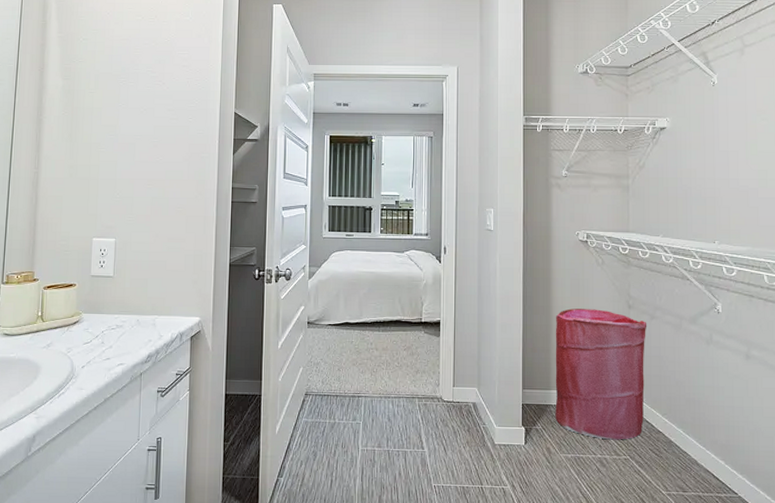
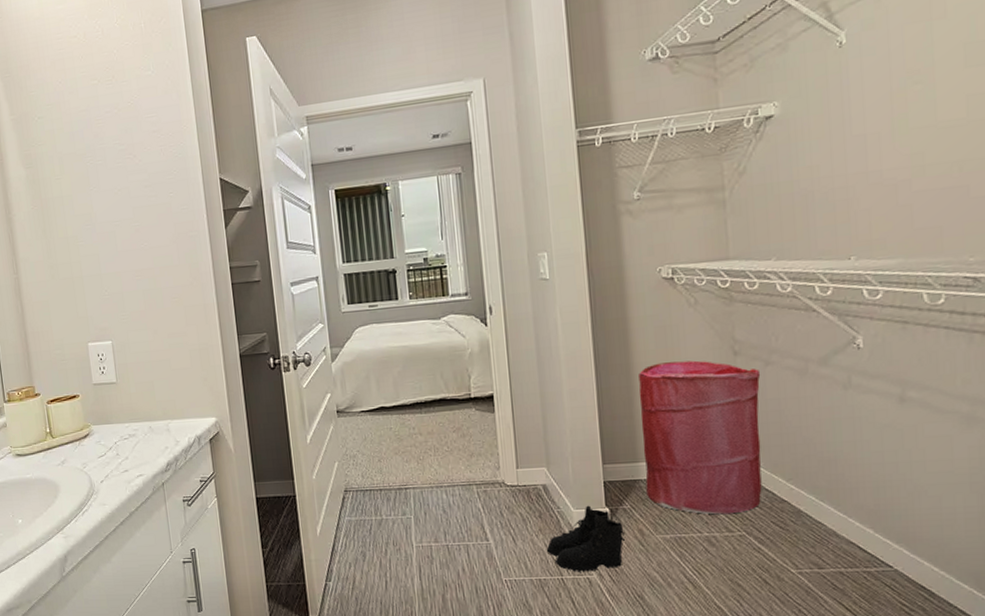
boots: none [471,424,536,483] -> present [546,505,626,572]

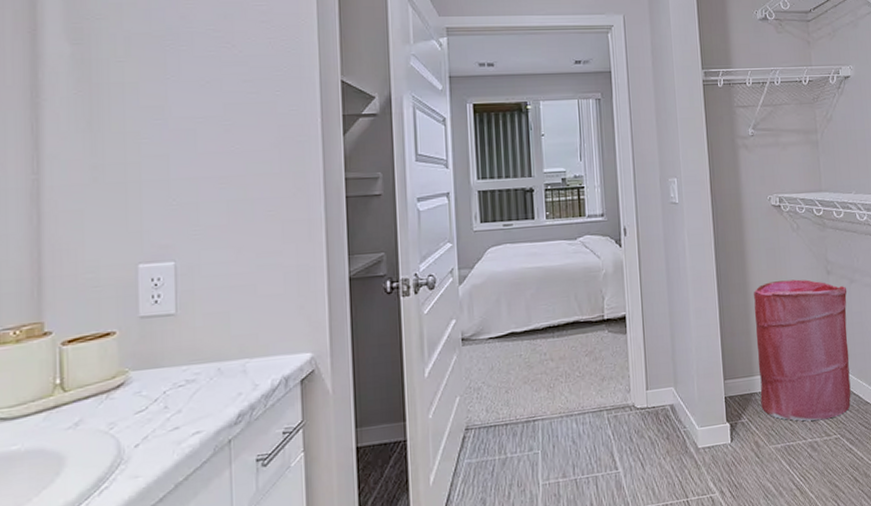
boots: present [546,505,626,572] -> none [673,422,744,493]

